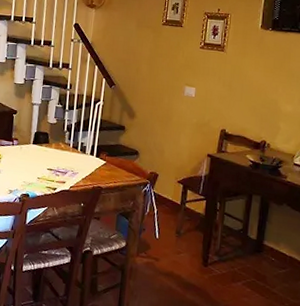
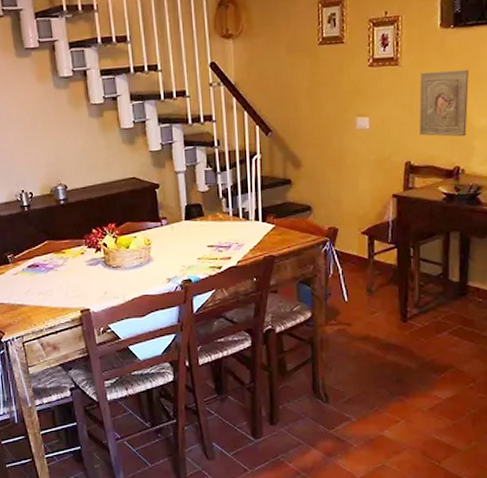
religious icon: none [235,60,281,118] -> present [419,69,469,137]

